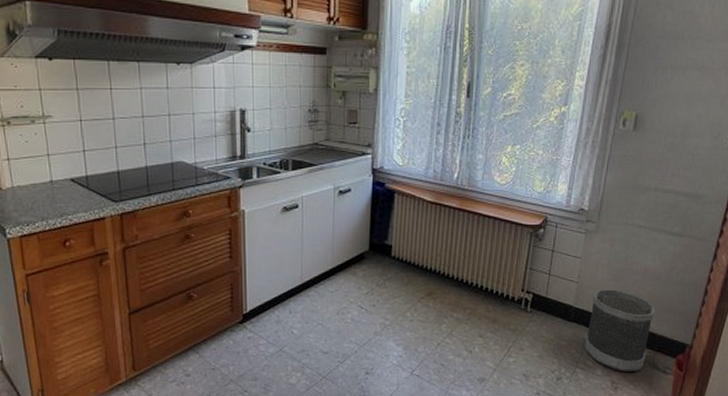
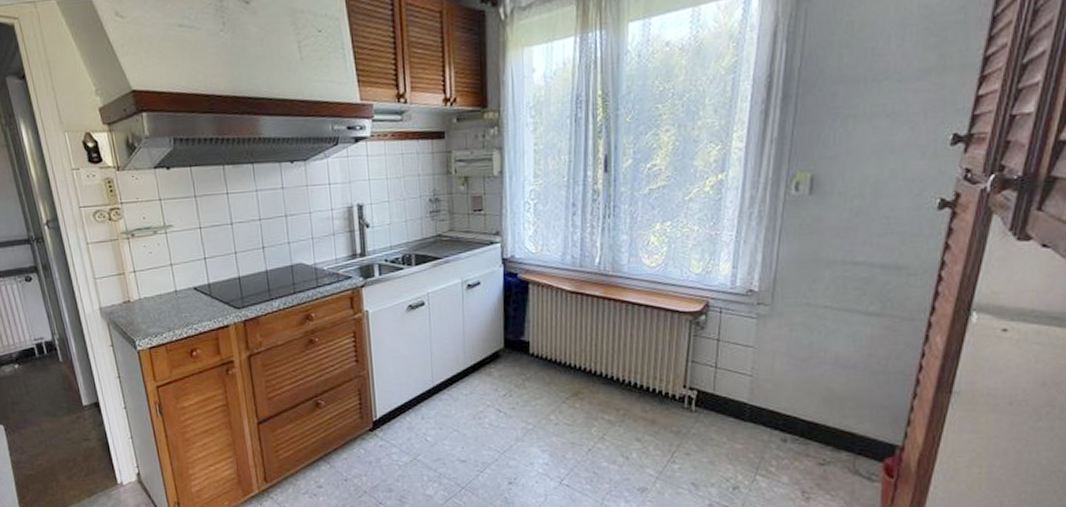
wastebasket: present [584,289,656,372] -> none [765,382,853,479]

